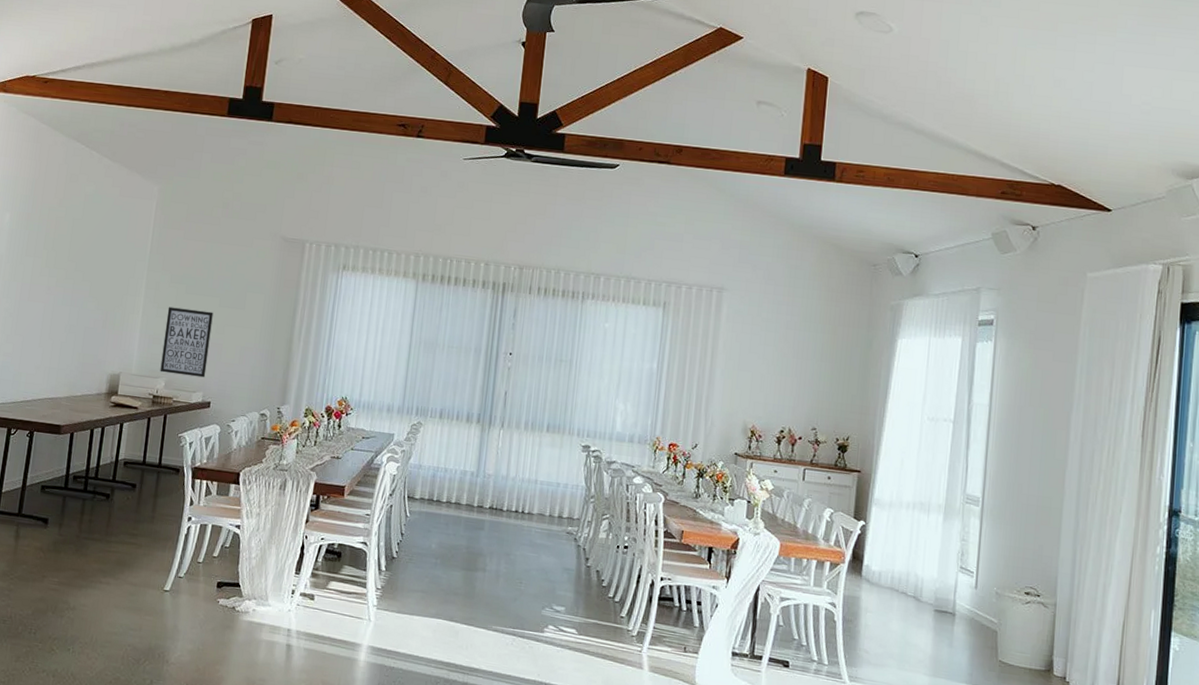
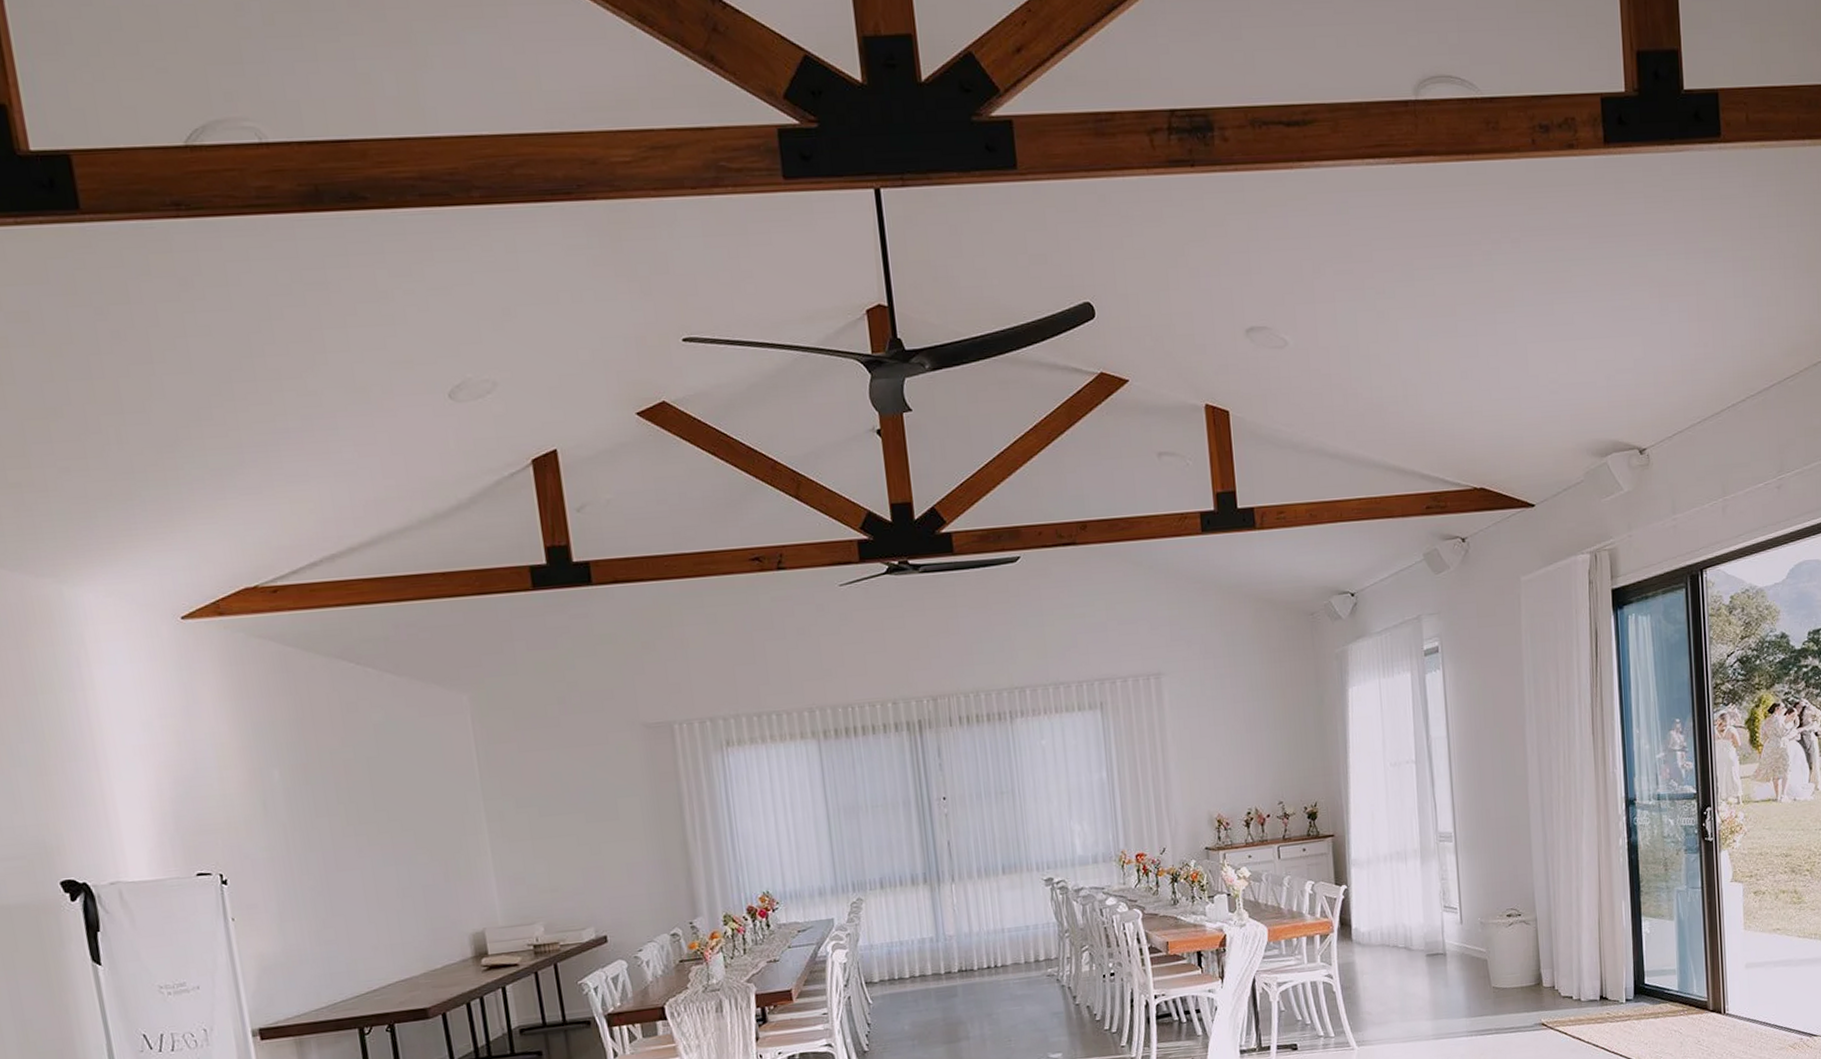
wall art: present [160,306,214,378] -> none [522,831,592,916]

